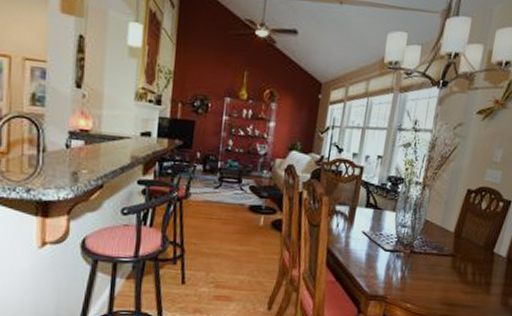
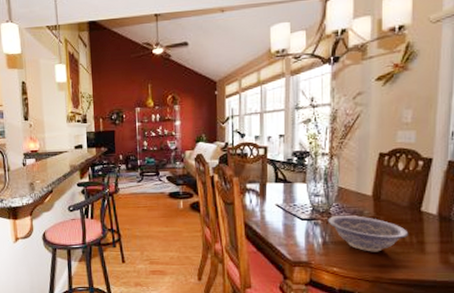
decorative bowl: none [409,250,480,290] -> present [327,216,409,252]

